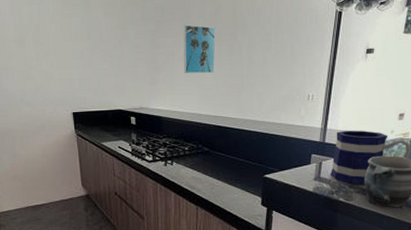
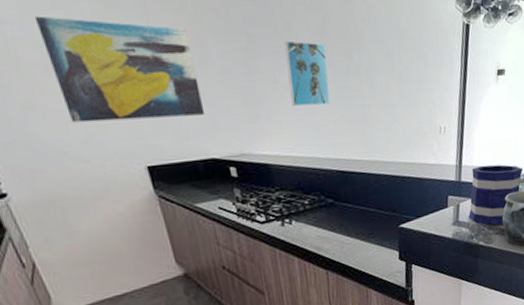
wall art: none [18,9,119,80] -> present [34,16,205,123]

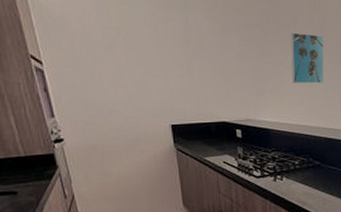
wall art: present [34,16,205,123] -> none [106,10,222,88]

